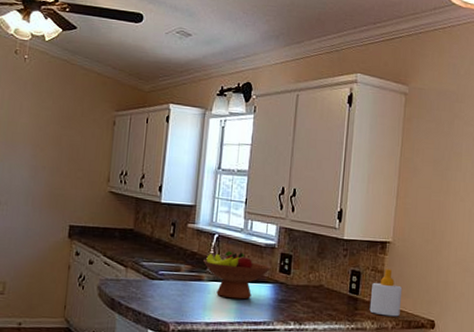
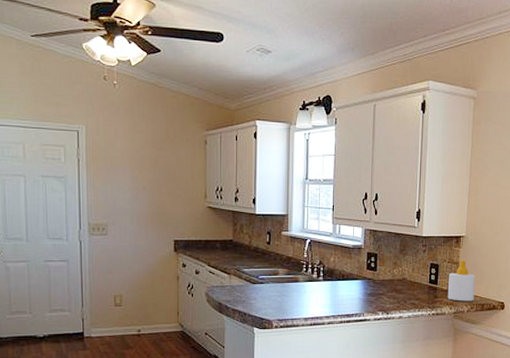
fruit bowl: present [202,251,271,300] -> none [297,254,359,296]

